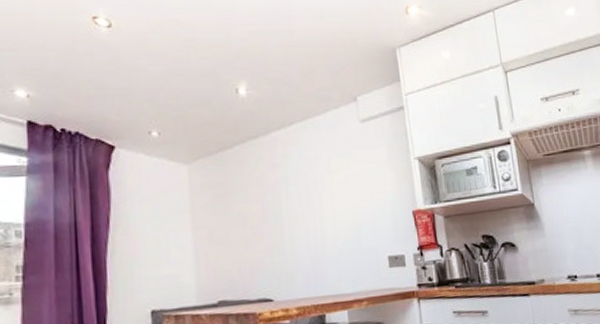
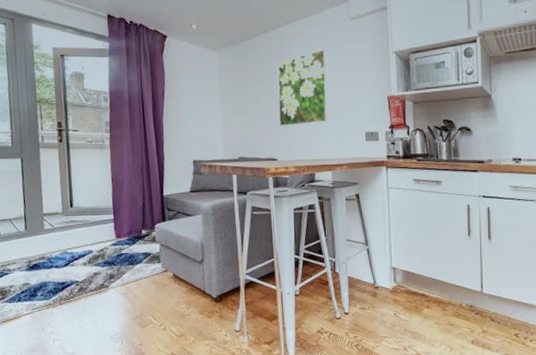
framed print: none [269,156,340,257] -> present [277,48,328,127]

